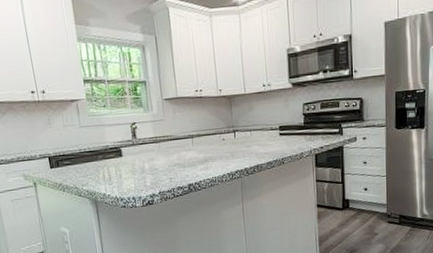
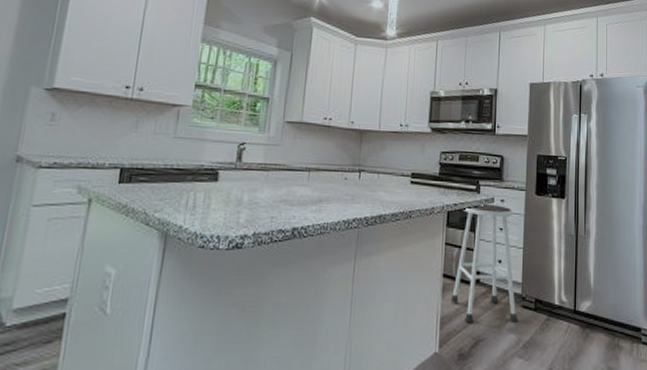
stool: none [325,142,385,239] -> present [450,203,518,323]

